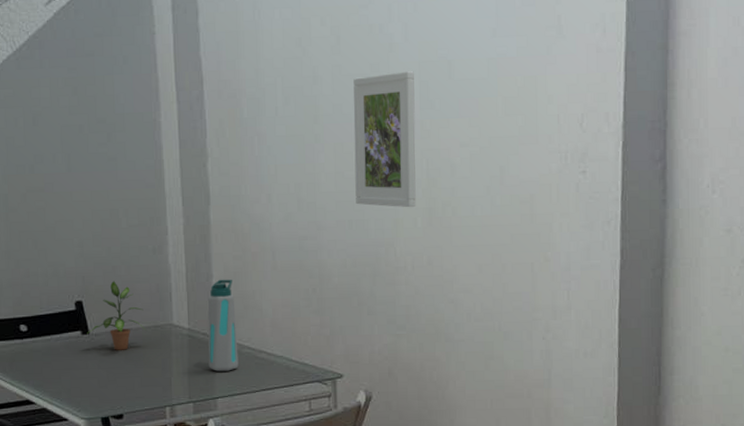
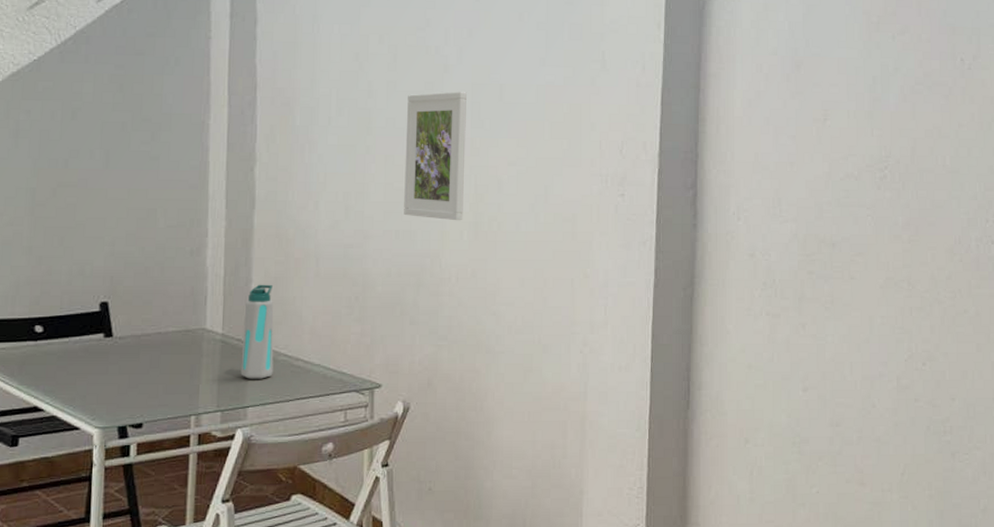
potted plant: present [87,281,147,350] -> none [110,282,177,355]

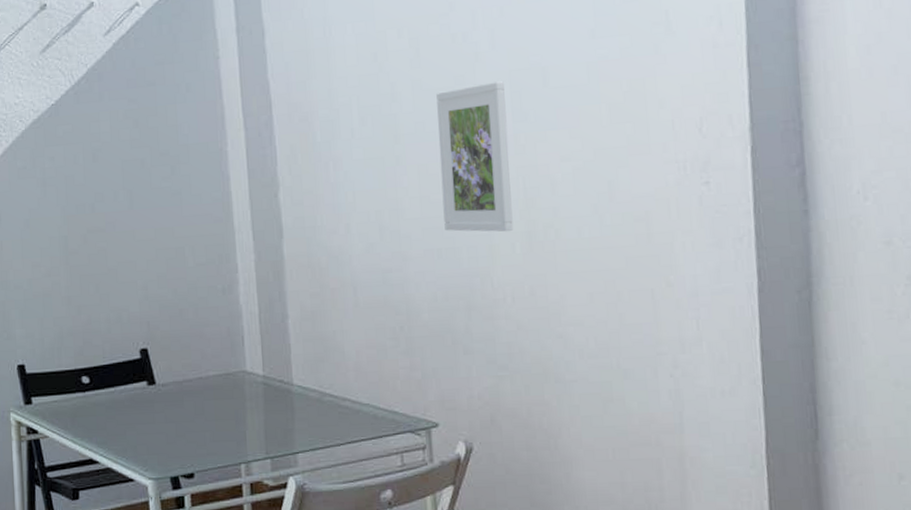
water bottle: present [240,284,274,379] -> none [283,319,320,423]

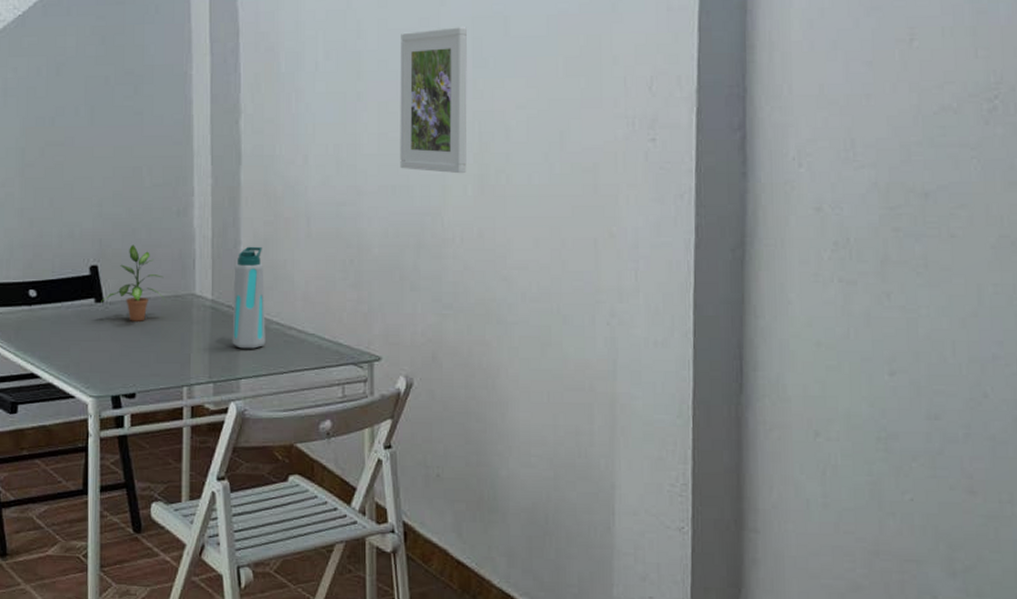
potted plant: none [153,325,218,402] -> present [101,245,166,321]
water bottle: none [283,319,320,423] -> present [232,246,266,349]

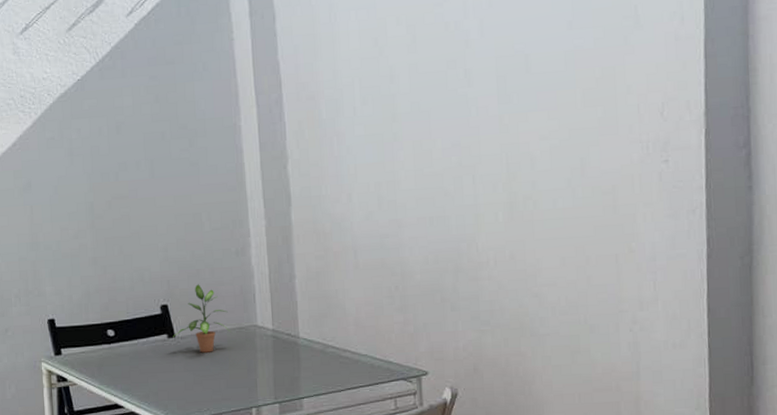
water bottle: present [232,246,266,349] -> none [291,279,323,372]
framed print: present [400,27,467,174] -> none [430,66,497,203]

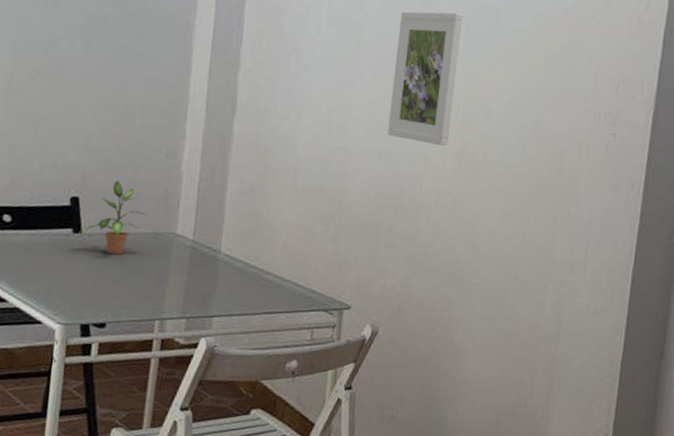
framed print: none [430,66,497,203] -> present [387,10,462,147]

